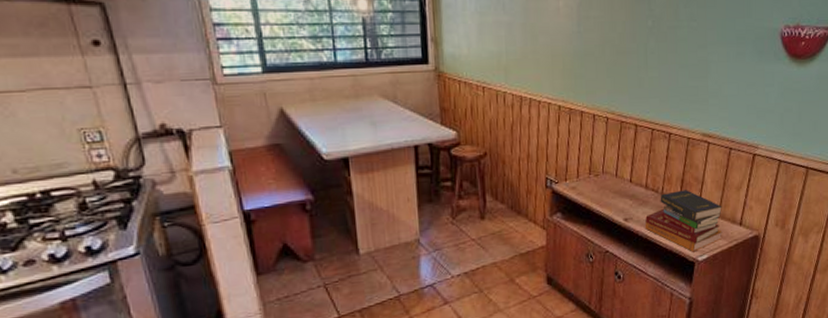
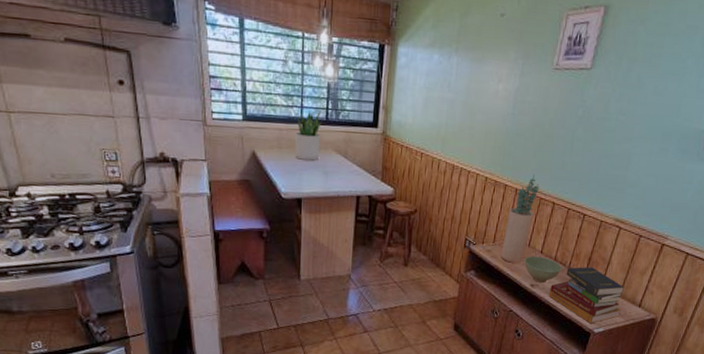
planter: none [329,51,364,112] -> present [295,110,322,161]
vase: none [587,97,618,198] -> present [501,175,539,263]
bowl: none [614,185,655,215] -> present [524,255,562,283]

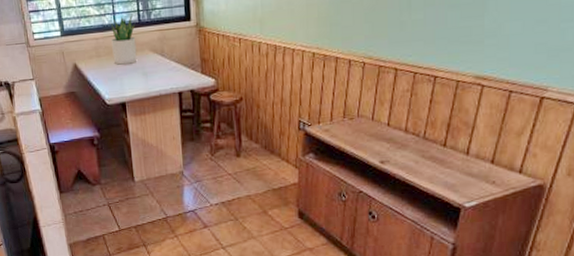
vase: present [501,175,539,263] -> none [341,42,376,141]
bowl: present [524,255,562,283] -> none [369,129,415,158]
books: present [548,267,624,324] -> none [403,134,497,198]

